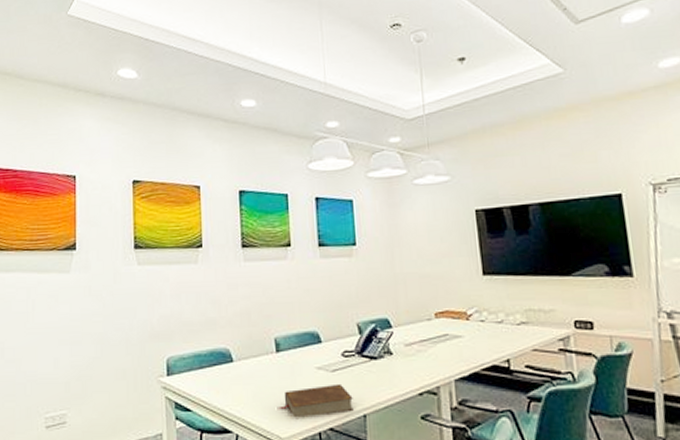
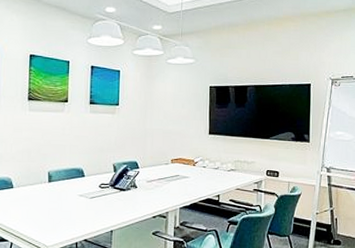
book: present [277,383,354,418] -> none [45,207,104,231]

